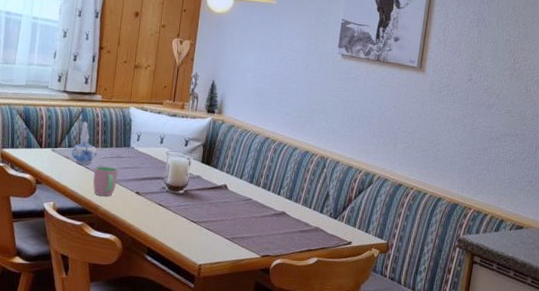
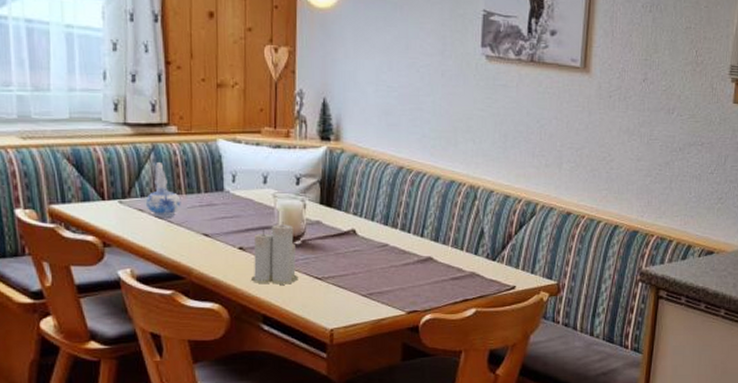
cup: present [93,166,118,197] -> none [179,218,212,256]
candle: none [141,174,179,225] -> present [250,222,299,285]

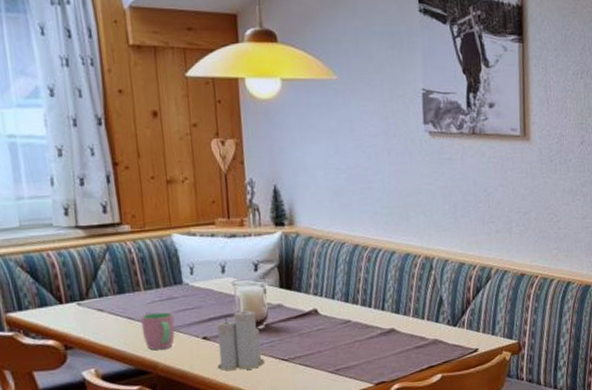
ceramic pitcher: present [145,162,181,218] -> none [104,262,141,316]
cup: none [179,218,212,256] -> present [140,312,175,350]

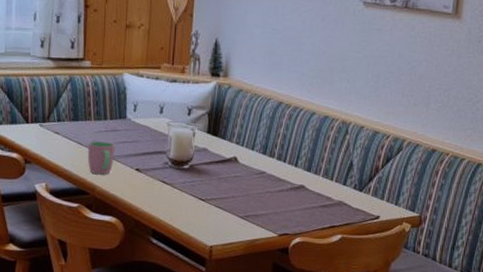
candle: present [216,308,265,371] -> none [144,148,185,204]

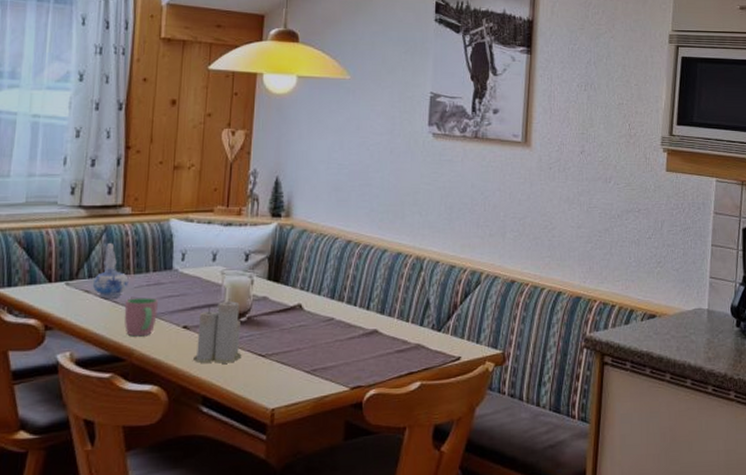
ceramic pitcher: none [61,92,90,141] -> present [92,243,129,299]
candle: none [144,148,185,204] -> present [192,299,242,364]

